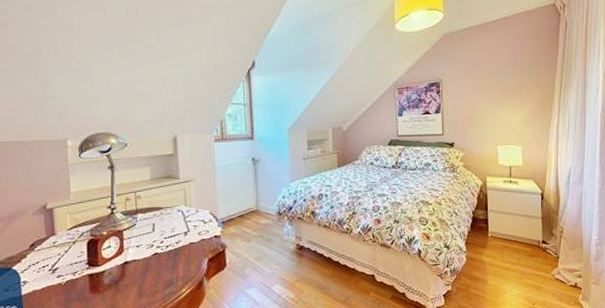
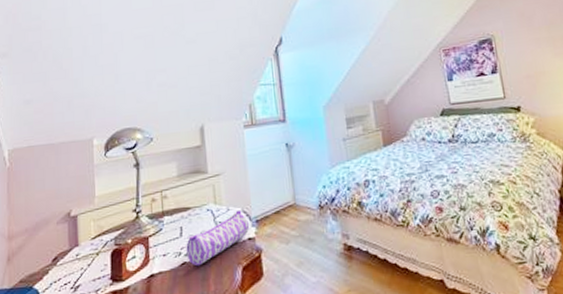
pencil case: none [158,212,215,257] -> present [186,210,249,266]

